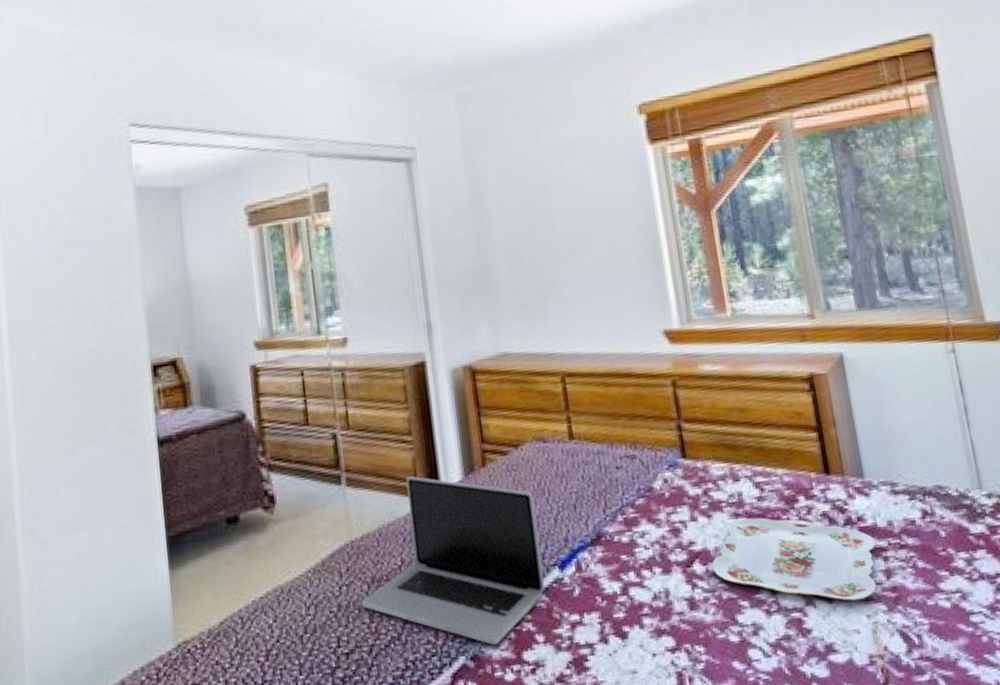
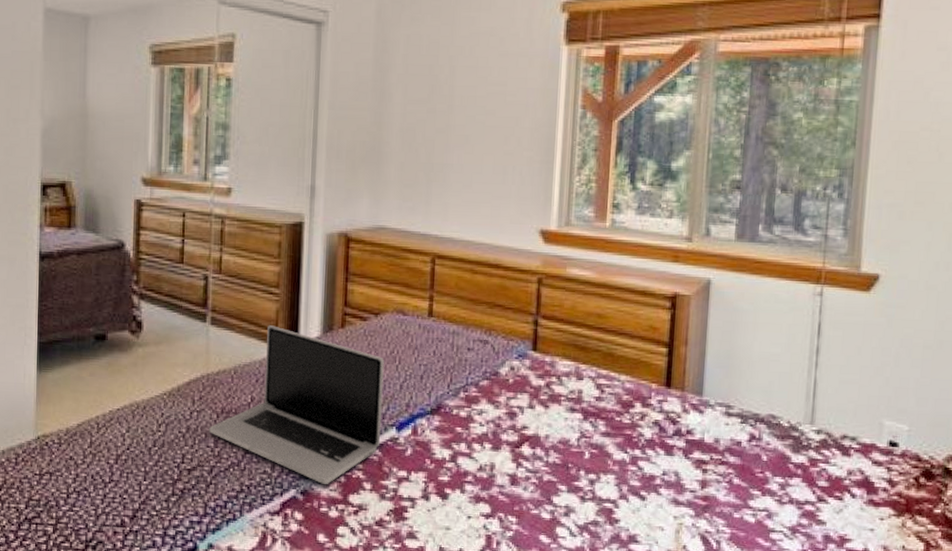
serving tray: present [711,517,877,601] -> none [539,414,699,502]

